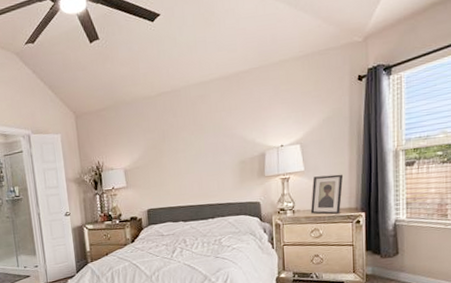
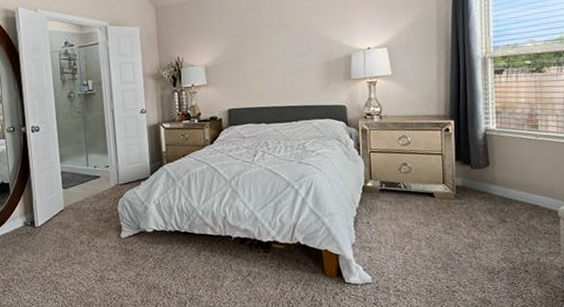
picture frame: present [310,174,344,215] -> none [398,79,432,121]

